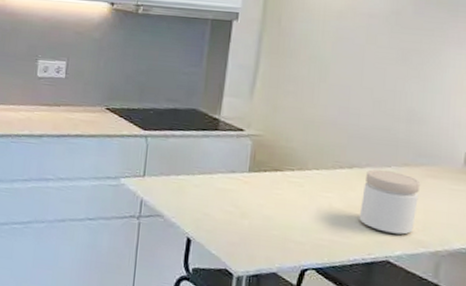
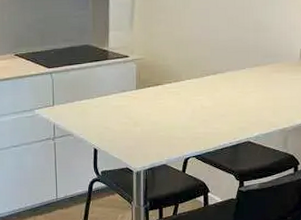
jar: present [359,169,421,235] -> none [224,72,269,120]

